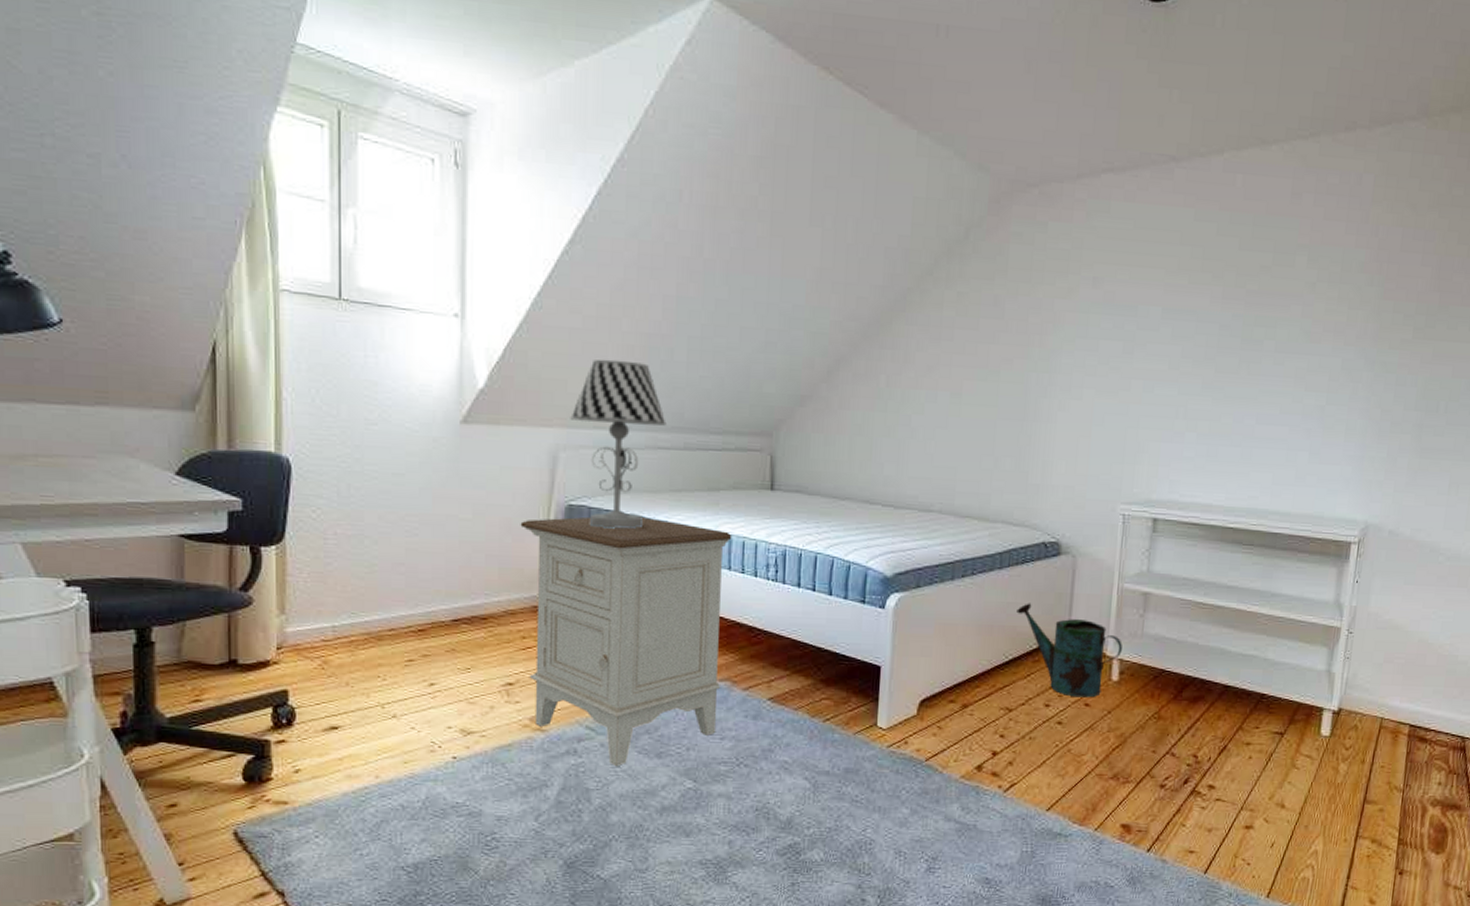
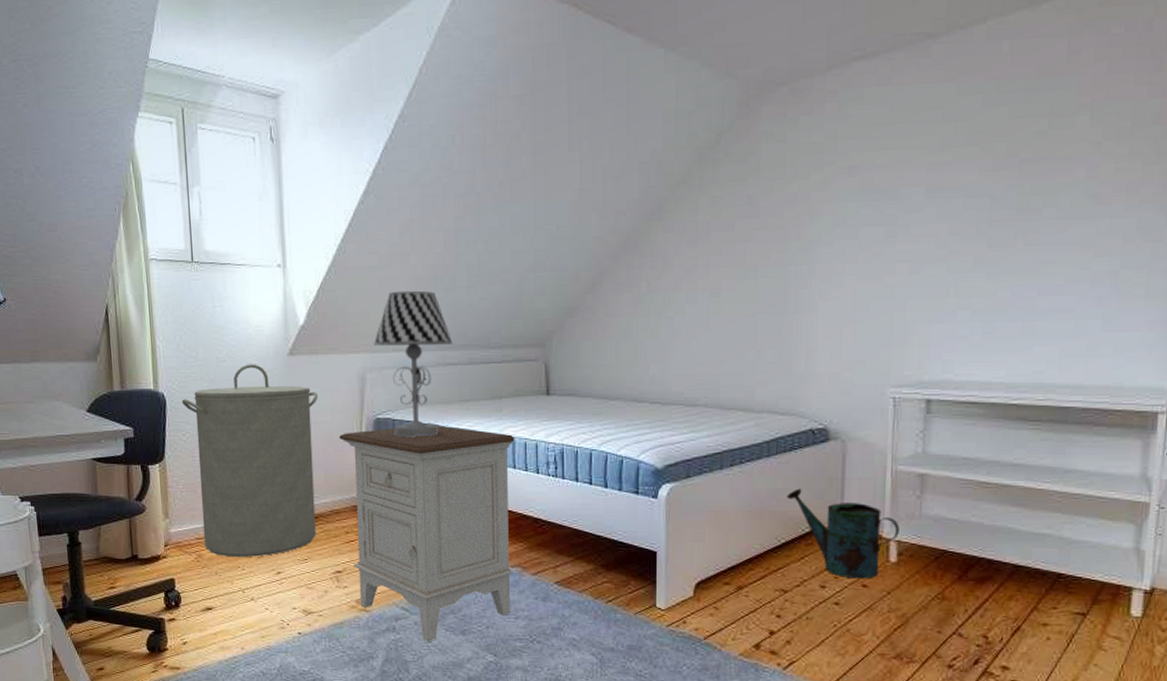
laundry hamper: none [314,429,496,665] -> present [182,364,318,558]

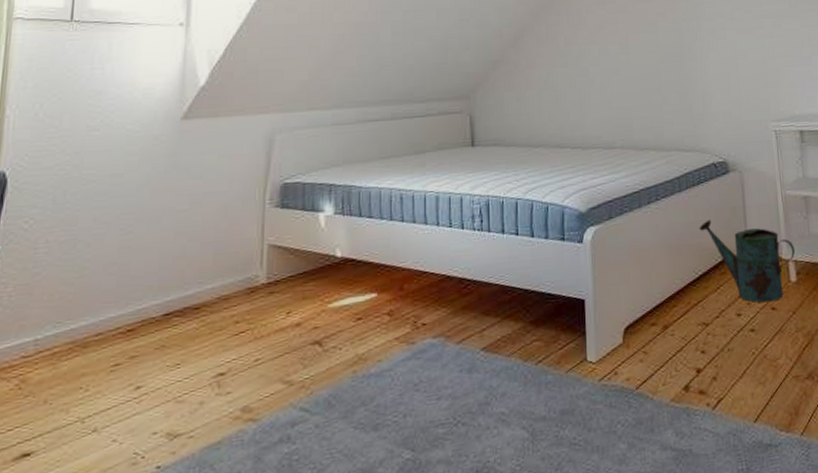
laundry hamper: present [182,364,318,558] -> none [31,131,214,377]
nightstand: present [339,425,515,641] -> none [236,185,439,447]
table lamp: present [373,290,453,437] -> none [286,47,375,202]

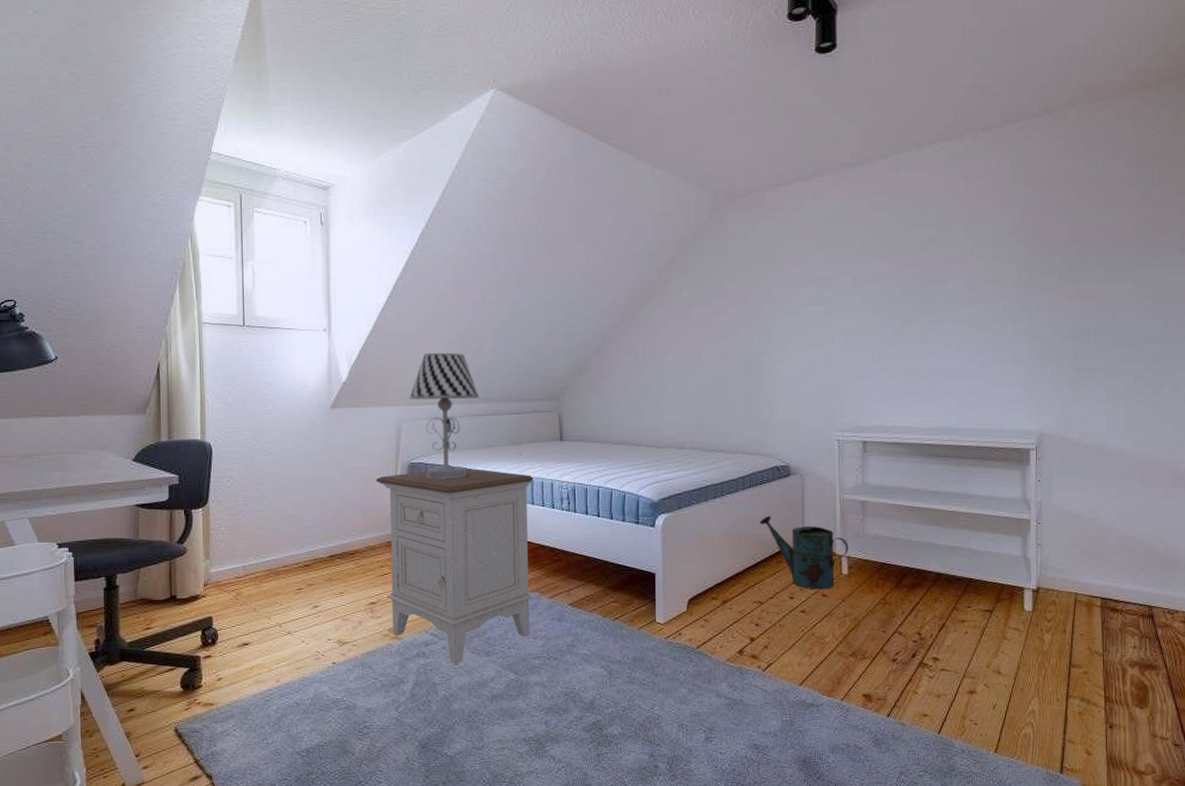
nightstand: none [236,185,439,447] -> present [376,468,534,664]
table lamp: none [286,47,375,202] -> present [409,352,480,479]

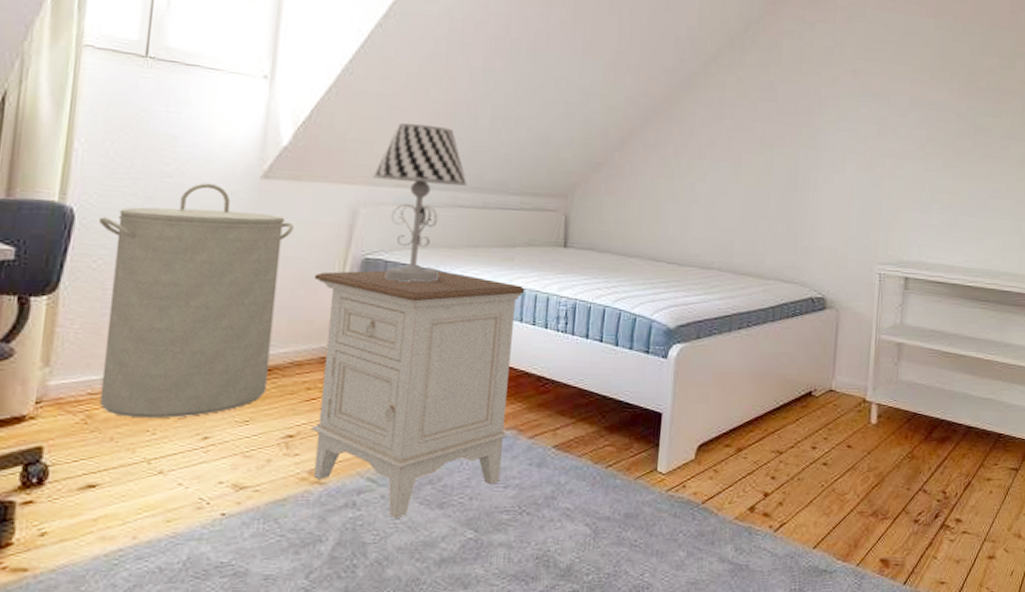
laundry hamper: none [228,416,357,594] -> present [99,183,294,419]
watering can: present [760,515,848,590] -> none [787,352,880,440]

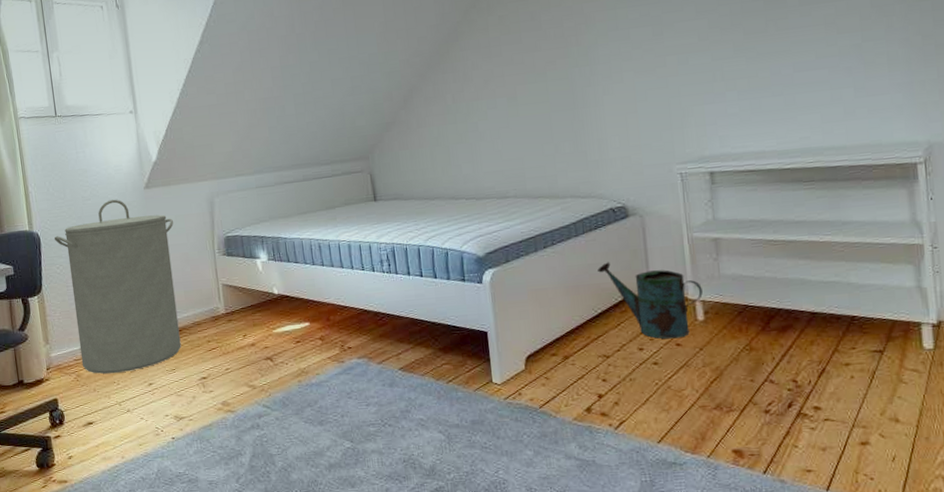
nightstand: present [311,270,525,518] -> none [194,237,361,434]
table lamp: present [373,123,467,283] -> none [218,121,288,251]
watering can: none [787,352,880,440] -> present [598,262,703,339]

